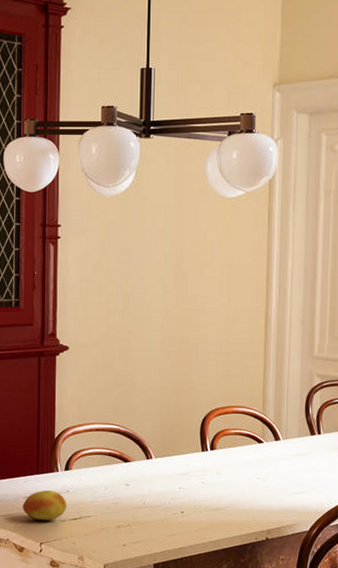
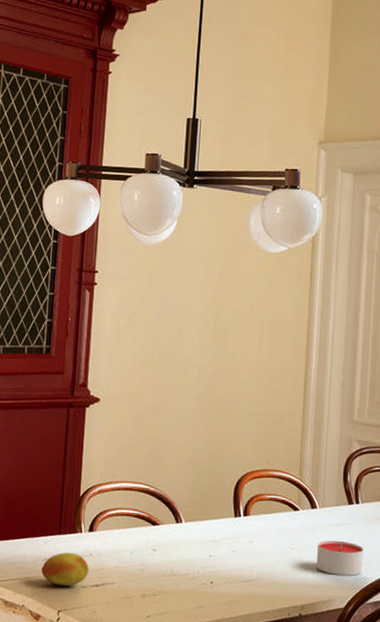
candle: none [280,469,326,501] -> present [315,540,364,576]

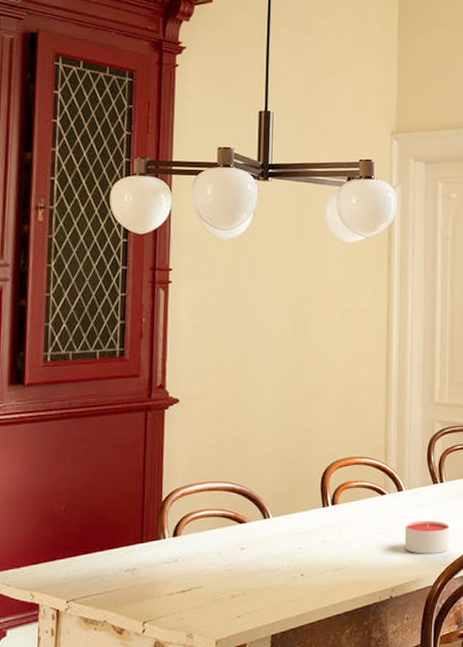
fruit: present [41,552,89,587] -> none [124,561,175,596]

